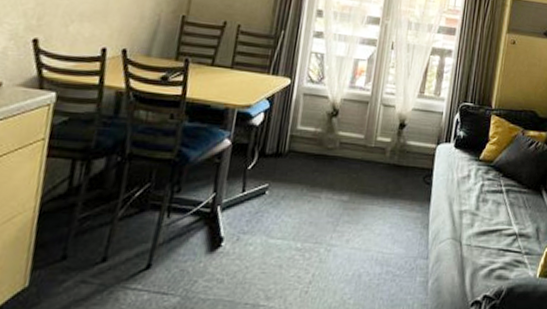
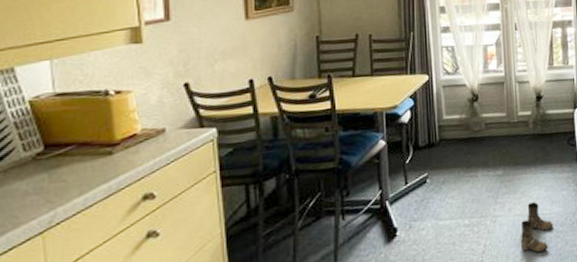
boots: none [351,237,391,295] -> present [520,202,553,253]

